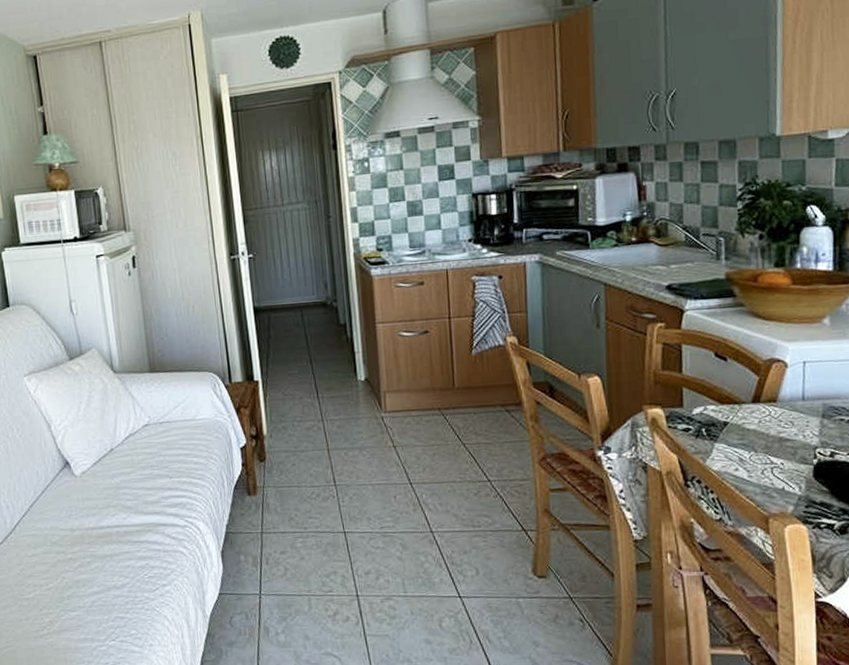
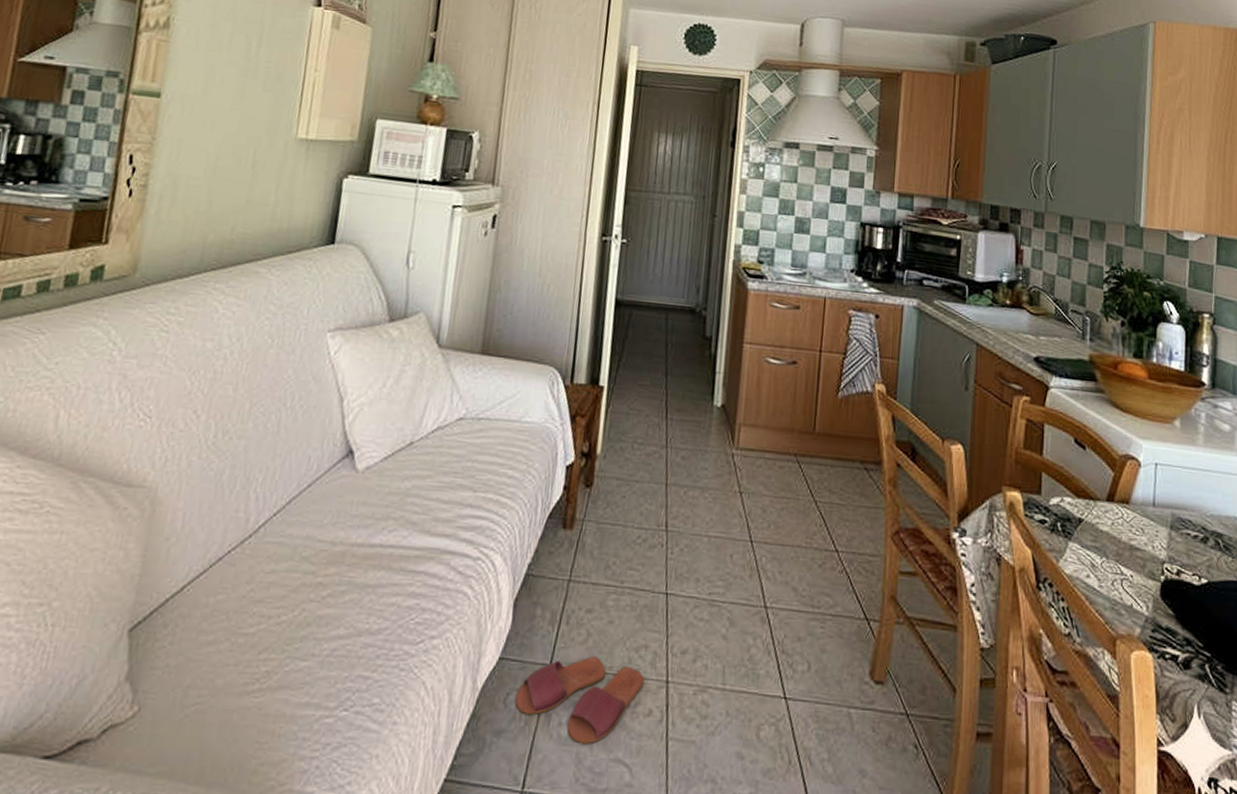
slippers: none [238,584,339,646] -> present [514,656,645,745]

